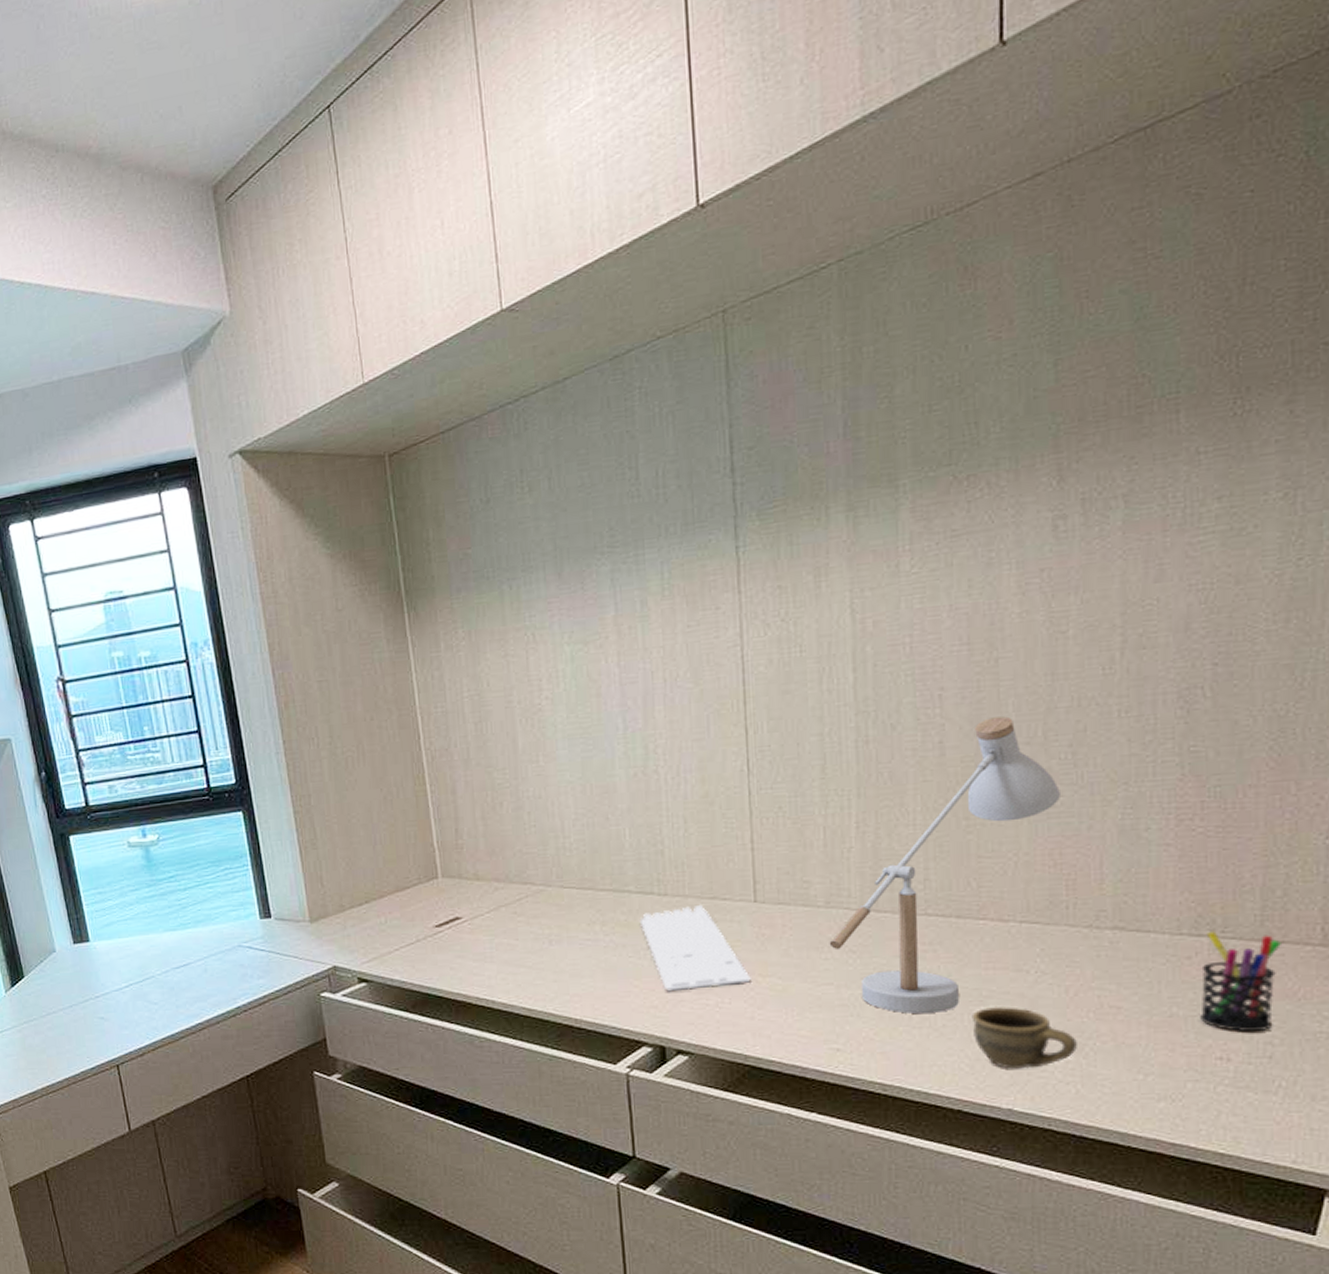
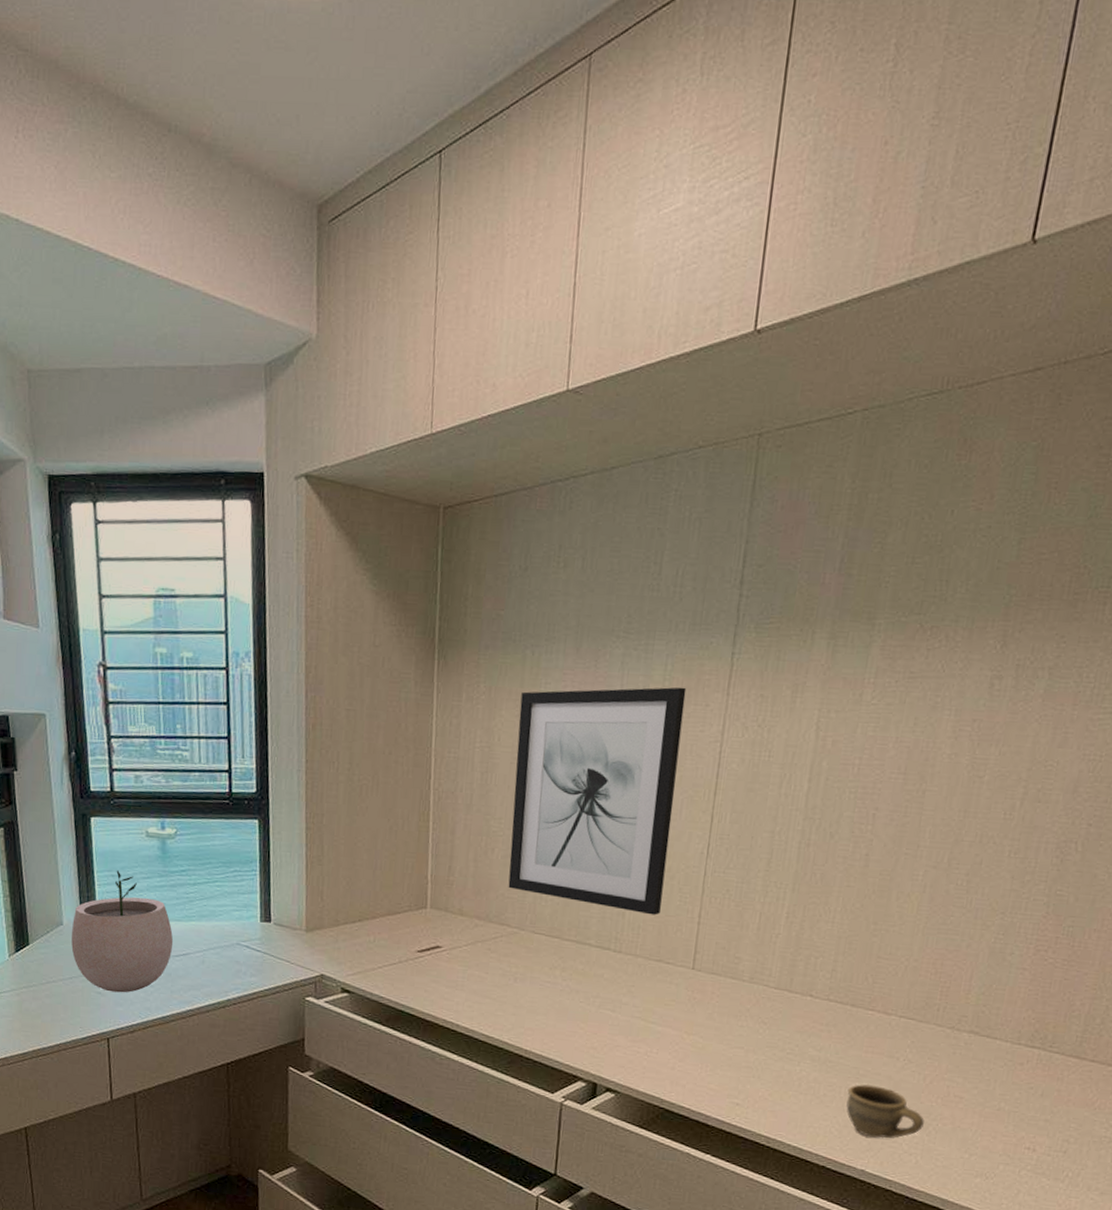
plant pot: none [65,886,172,1016] -> present [71,870,174,993]
wall art: none [505,593,704,849] -> present [508,687,687,915]
keyboard: present [639,904,751,992] -> none [594,964,678,1039]
desk lamp: present [829,716,1060,1014] -> none [746,840,952,1084]
pen holder: present [1200,931,1283,1031] -> none [1020,1044,1093,1130]

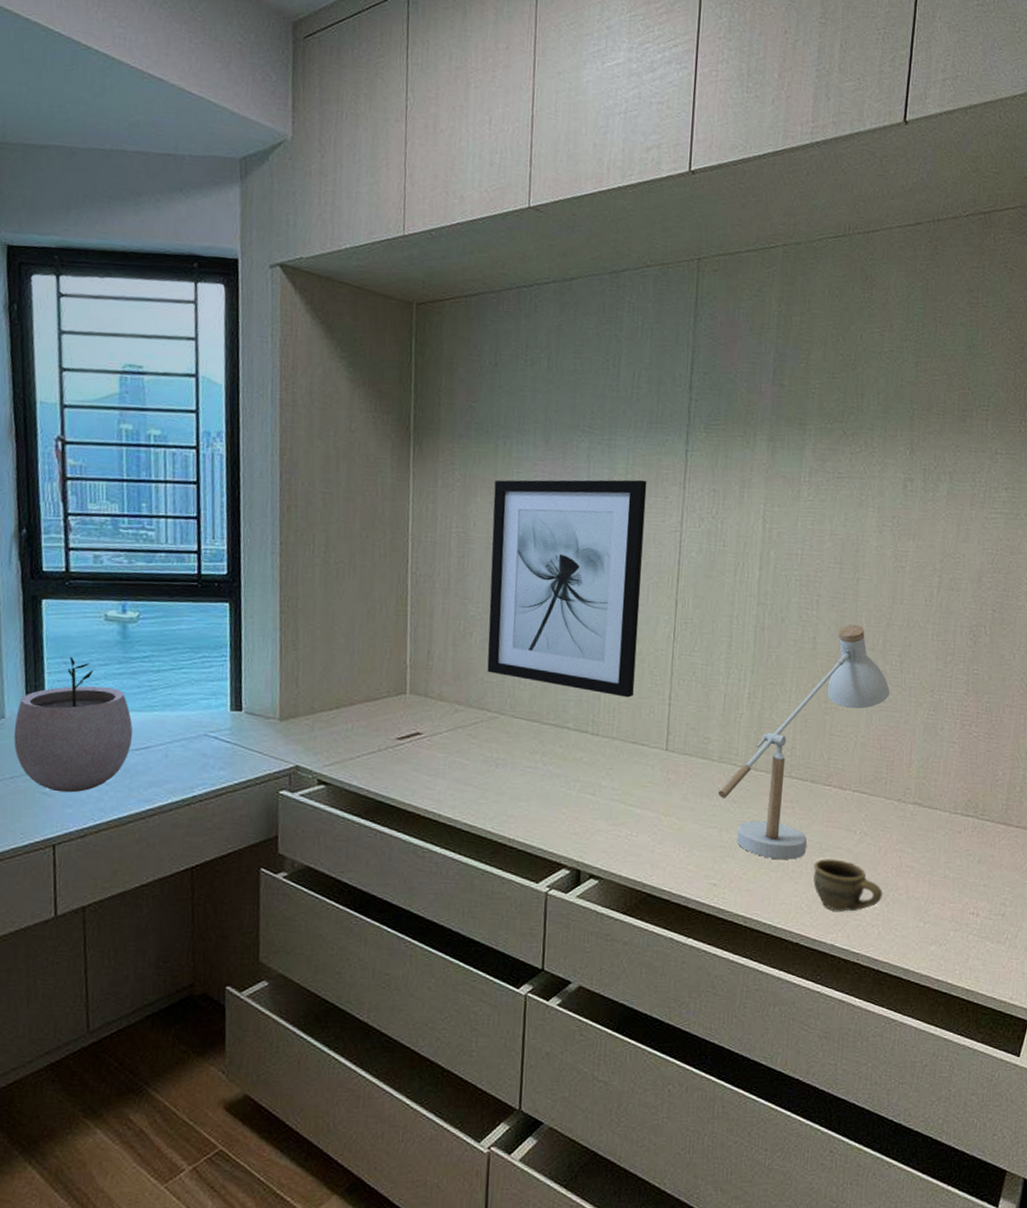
desk lamp: none [746,840,952,1084] -> present [718,624,890,860]

